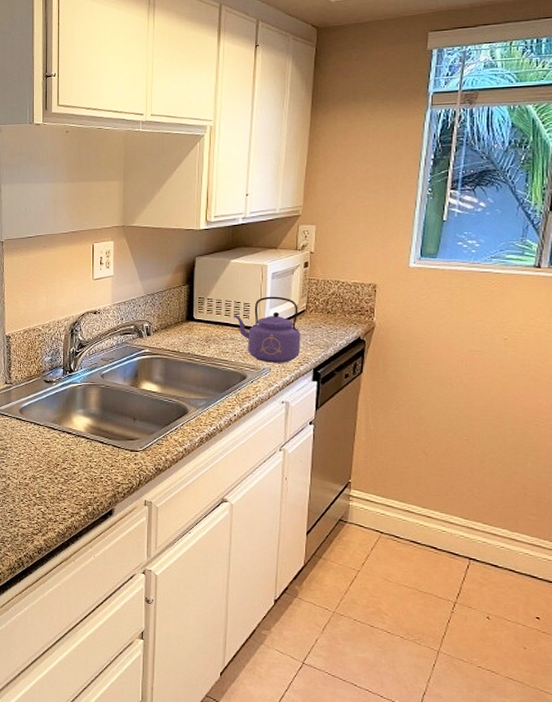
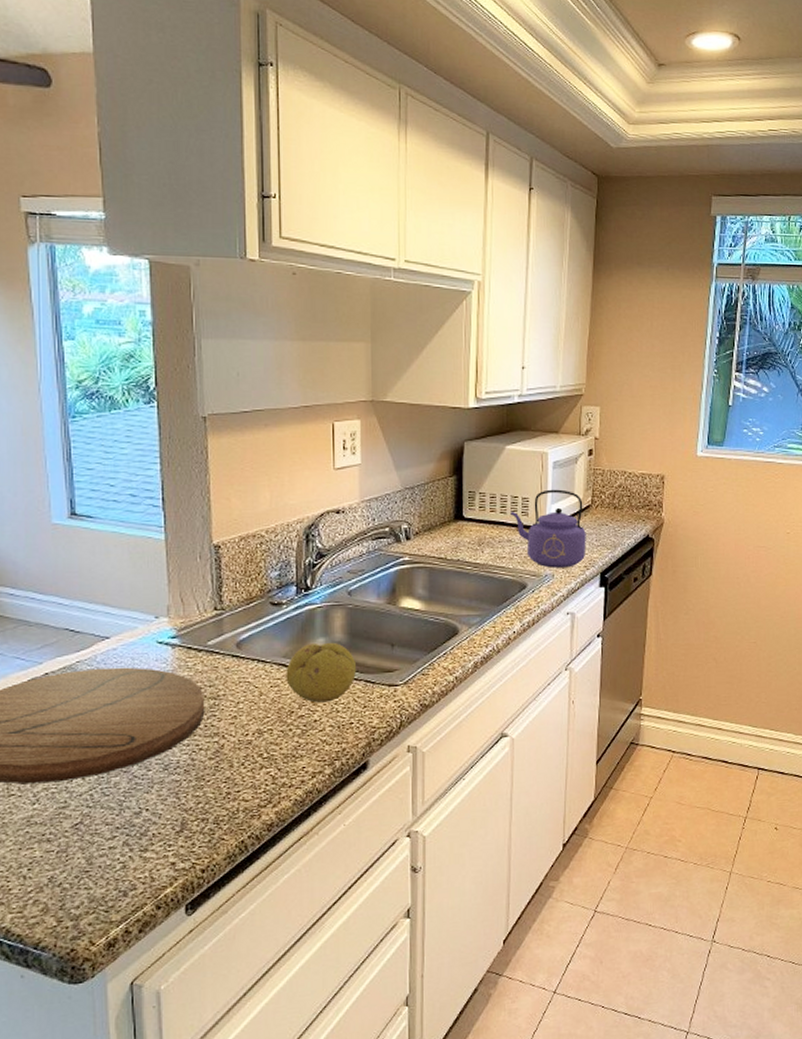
fruit: none [54,413,106,460] -> present [286,642,356,703]

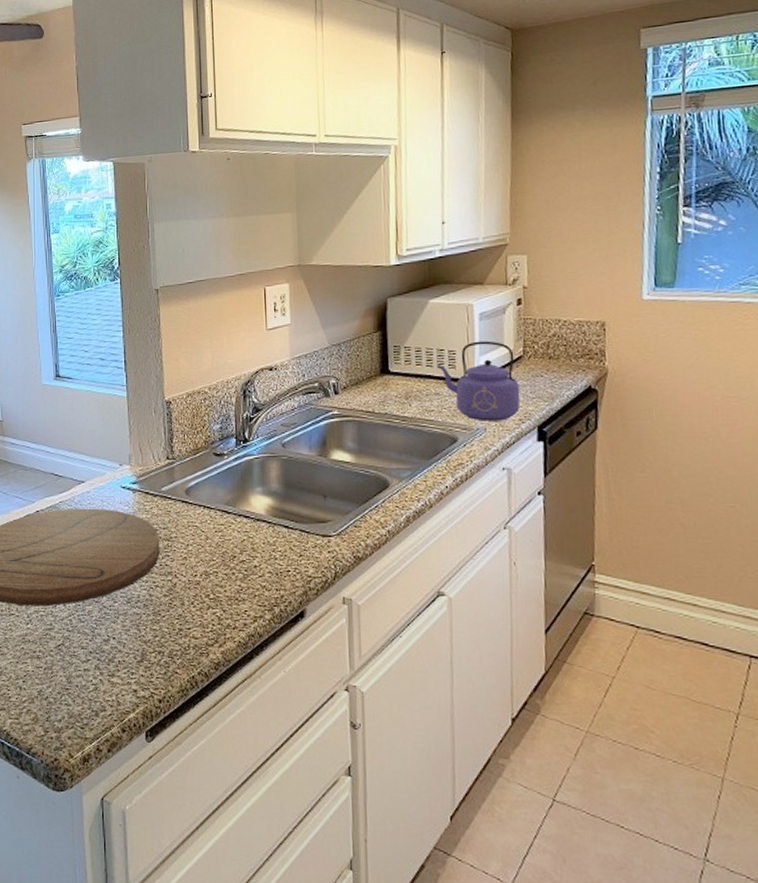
fruit: present [286,642,356,703] -> none [228,491,291,549]

